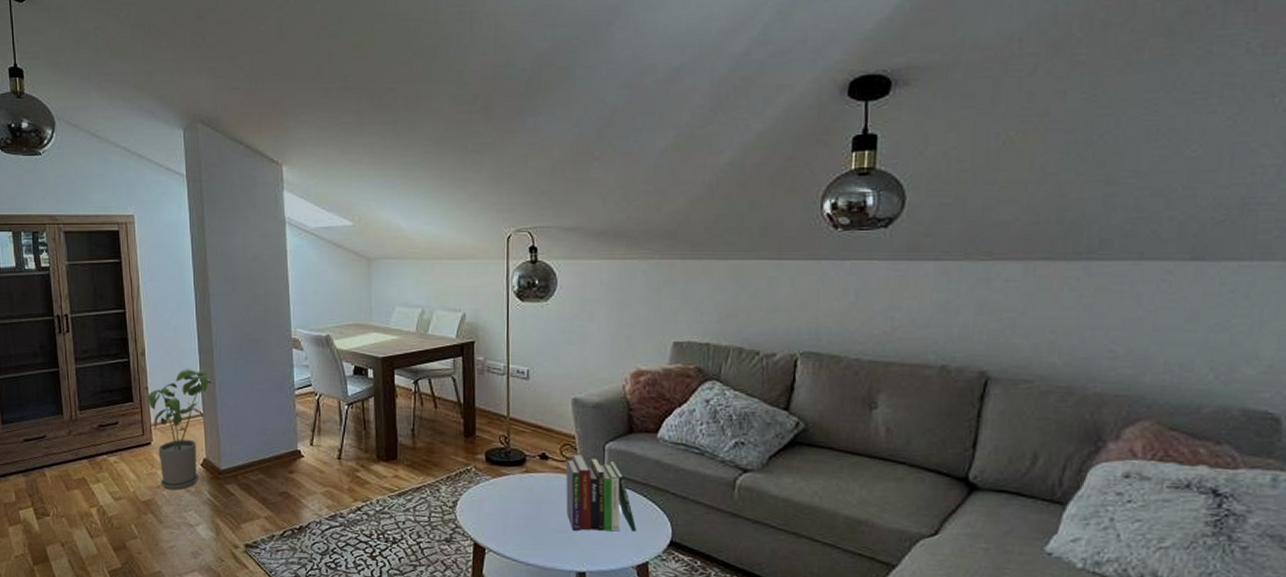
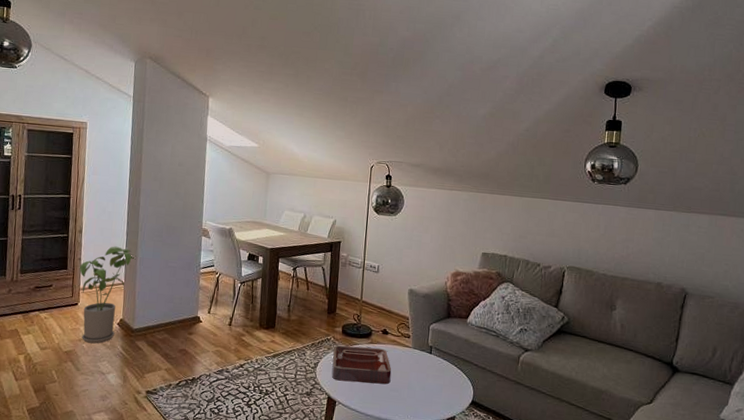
decorative tray: none [475,476,557,525] -> present [331,345,392,385]
books: present [565,454,636,532] -> none [398,331,448,392]

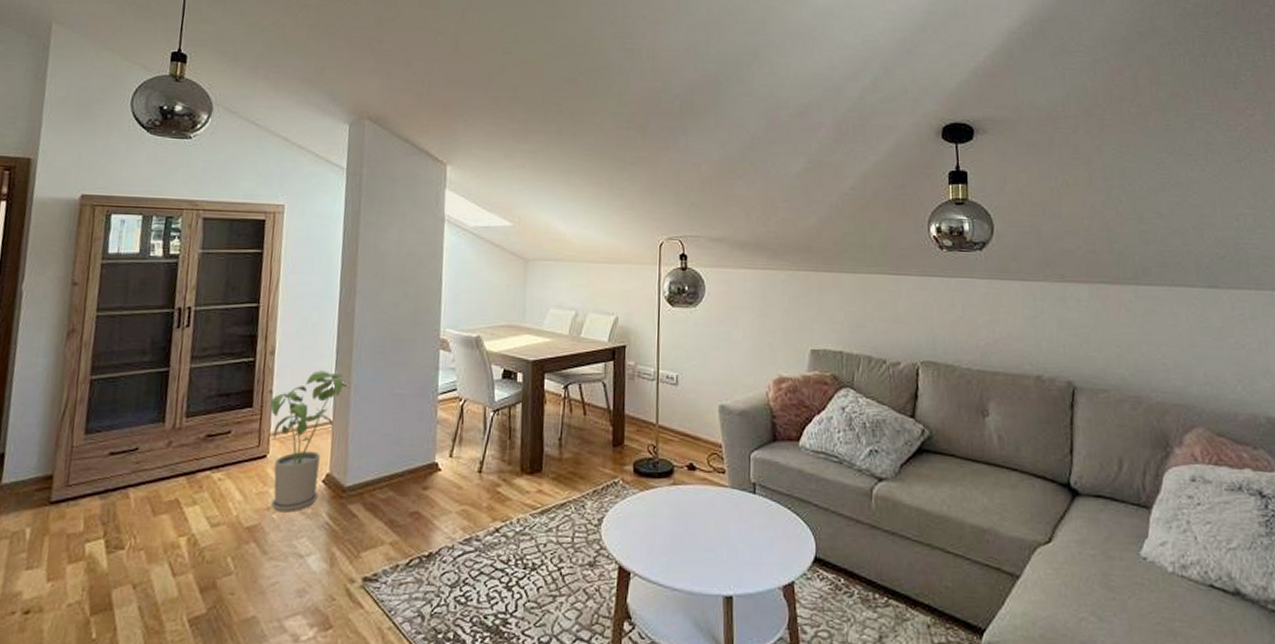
decorative tray: present [331,345,392,385] -> none [622,490,704,543]

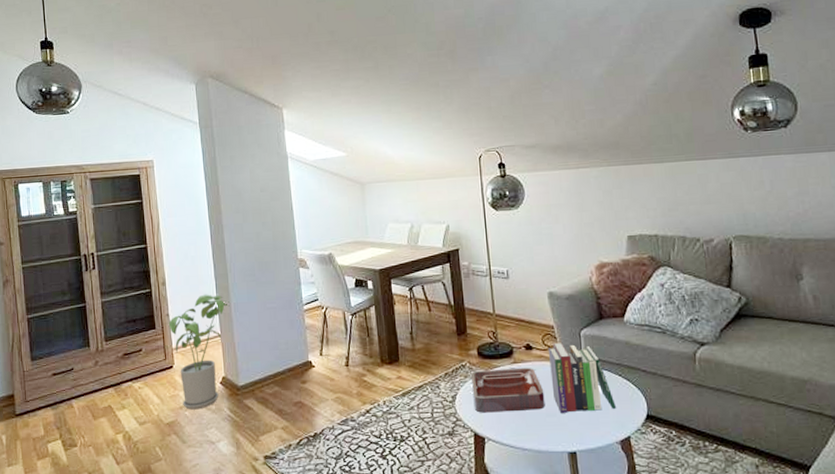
decorative tray: none [622,490,704,543] -> present [470,367,545,413]
books: none [712,464,781,549] -> present [547,342,616,413]

